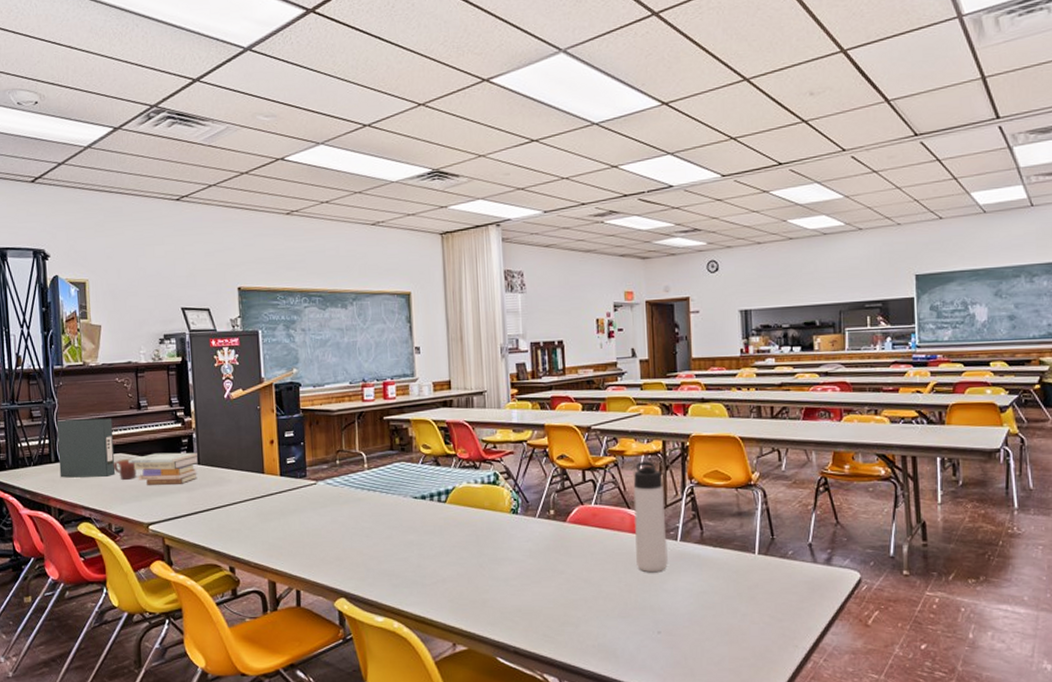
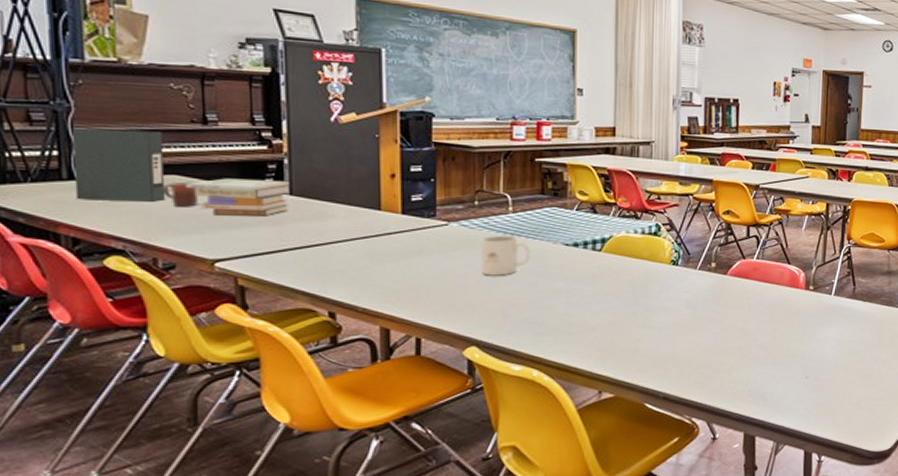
mug: none [343,491,385,530] -> present [480,235,531,276]
thermos bottle: present [633,461,668,573] -> none [792,221,823,324]

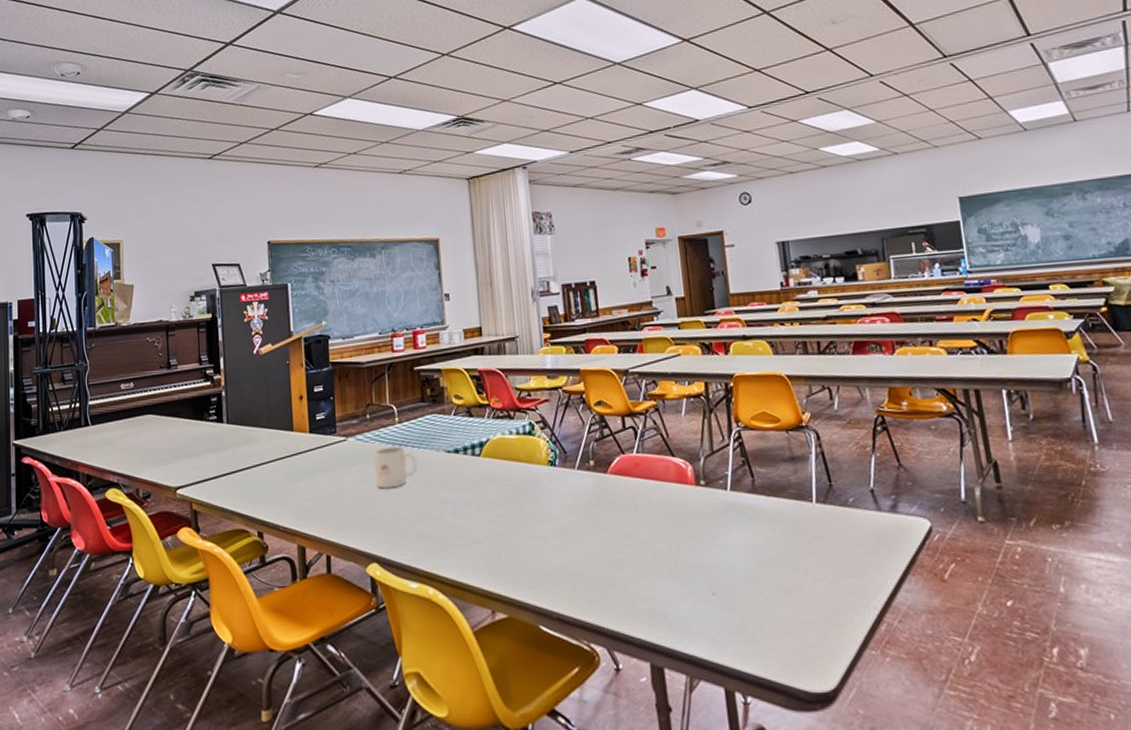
binder: present [71,127,166,202] -> none [87,378,145,442]
mug: present [162,181,198,207] -> none [142,419,165,442]
books: present [186,178,291,216] -> none [157,411,228,447]

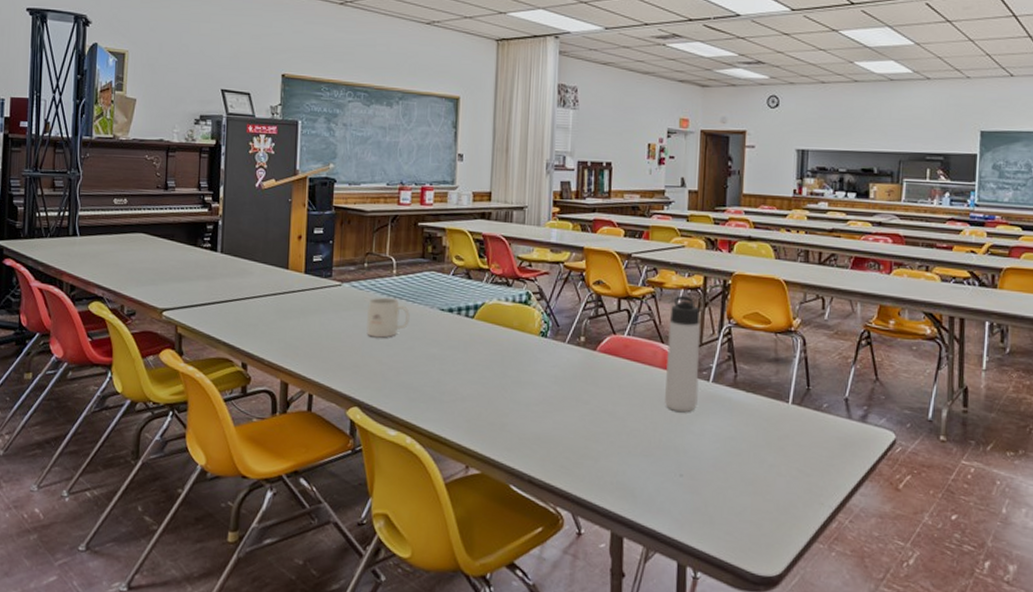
thermos bottle: none [676,405,719,527] -> present [665,296,701,413]

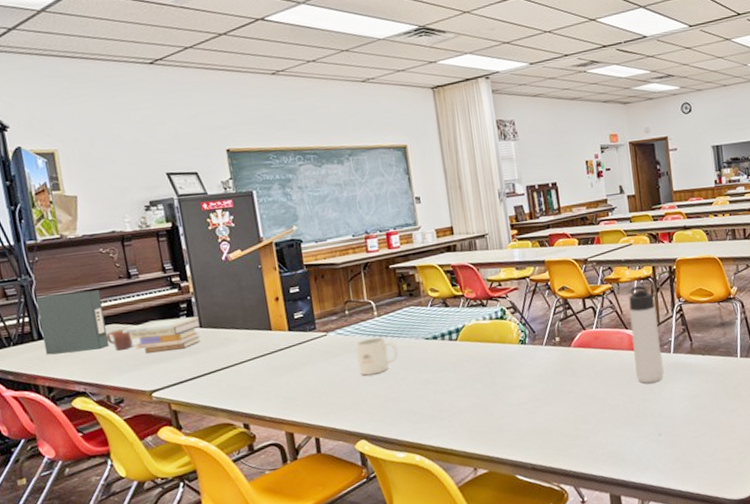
binder: none [76,193,137,256] -> present [35,289,110,355]
mug: none [132,239,156,262] -> present [105,327,133,351]
books: none [149,237,222,272] -> present [122,316,201,353]

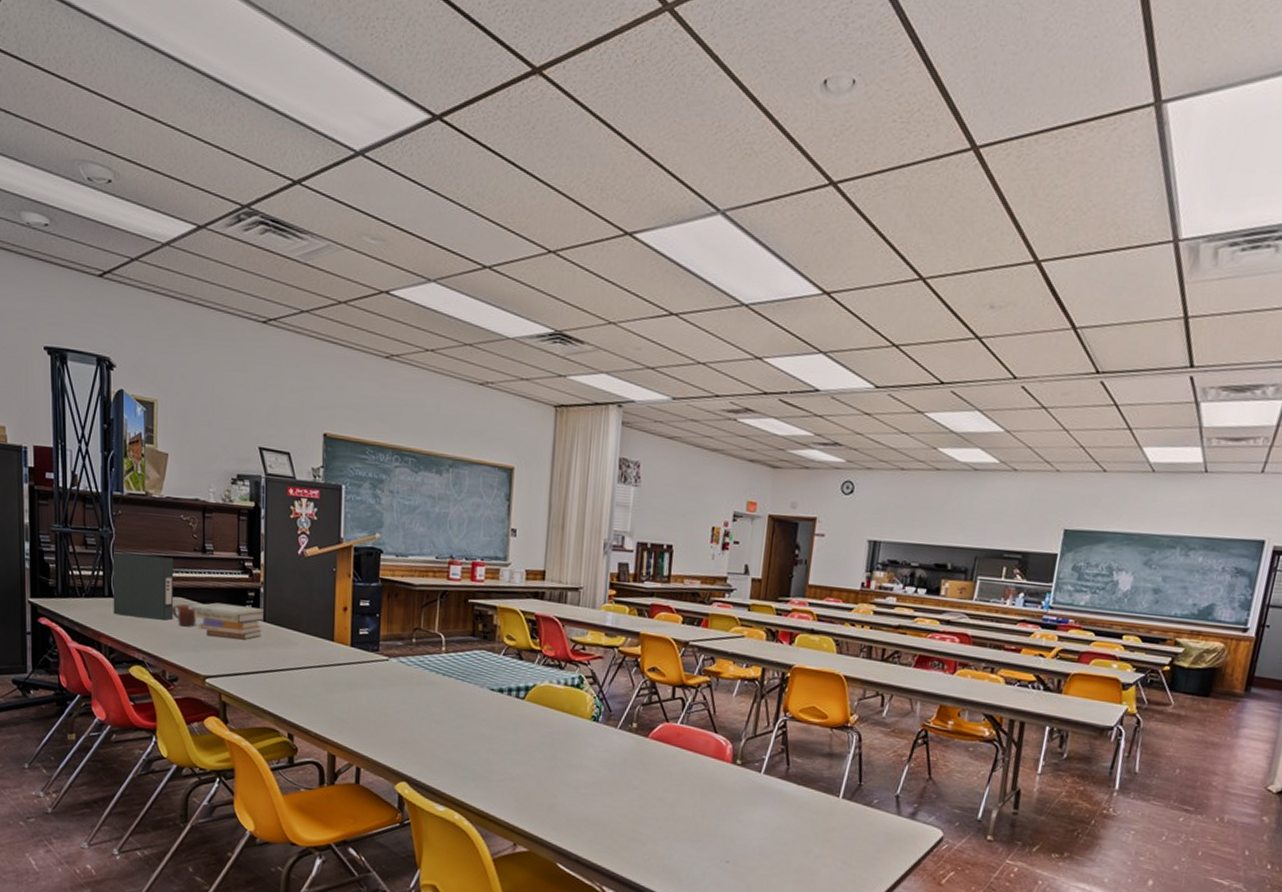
mug: present [356,337,399,376] -> none [414,674,459,715]
thermos bottle: present [629,285,664,384] -> none [715,686,756,802]

